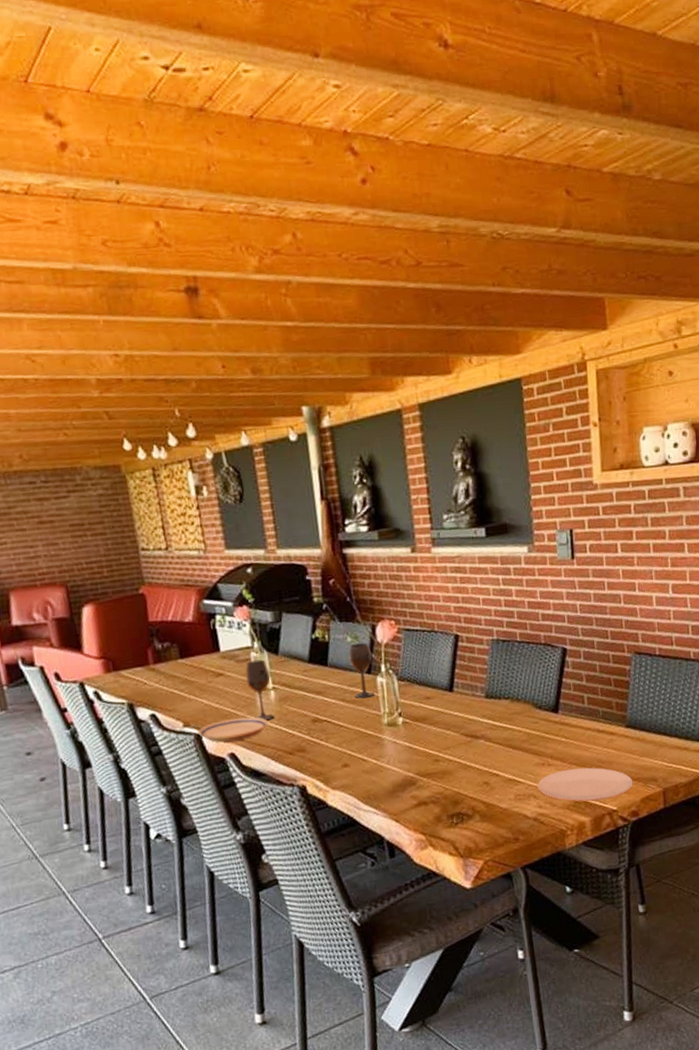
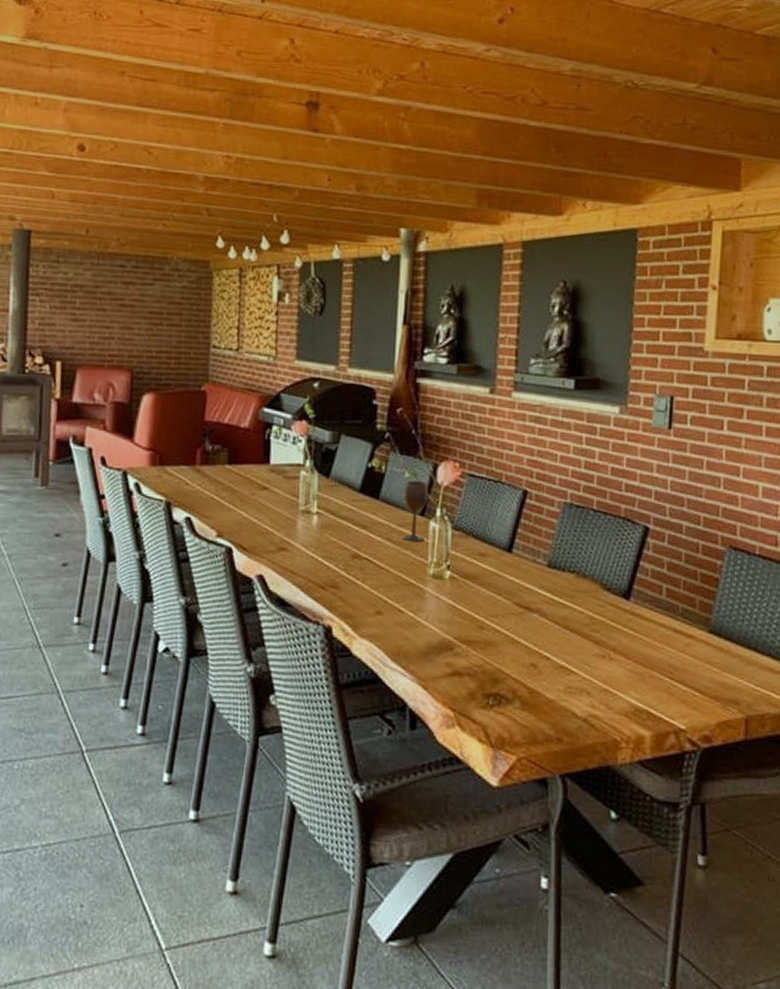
plate: present [198,717,268,742] -> none [230,537,305,562]
wine glass: present [245,659,275,721] -> none [291,479,316,547]
plate: present [537,767,633,802] -> none [593,668,710,715]

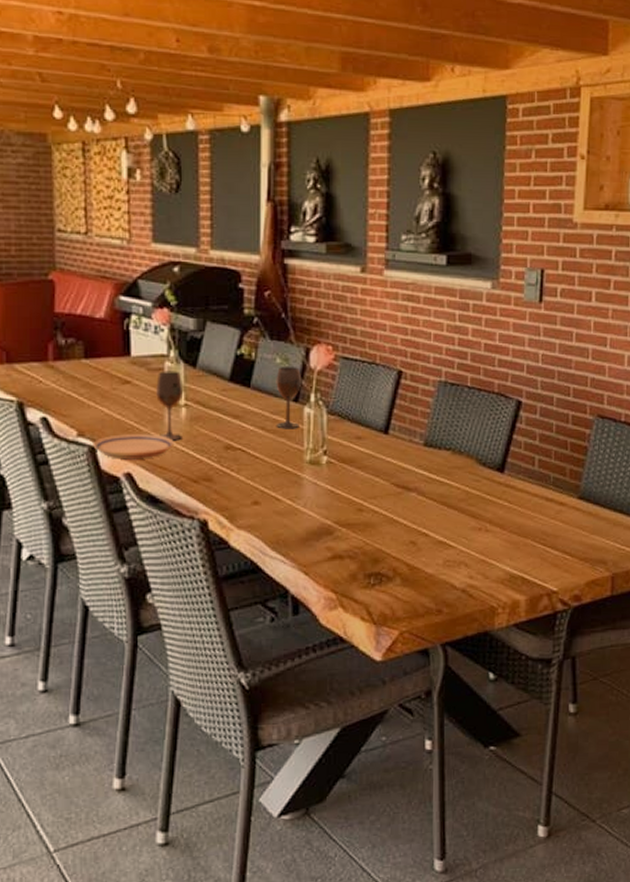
plate: none [230,537,305,562] -> present [93,434,174,459]
wine glass: none [291,479,316,547] -> present [156,371,184,441]

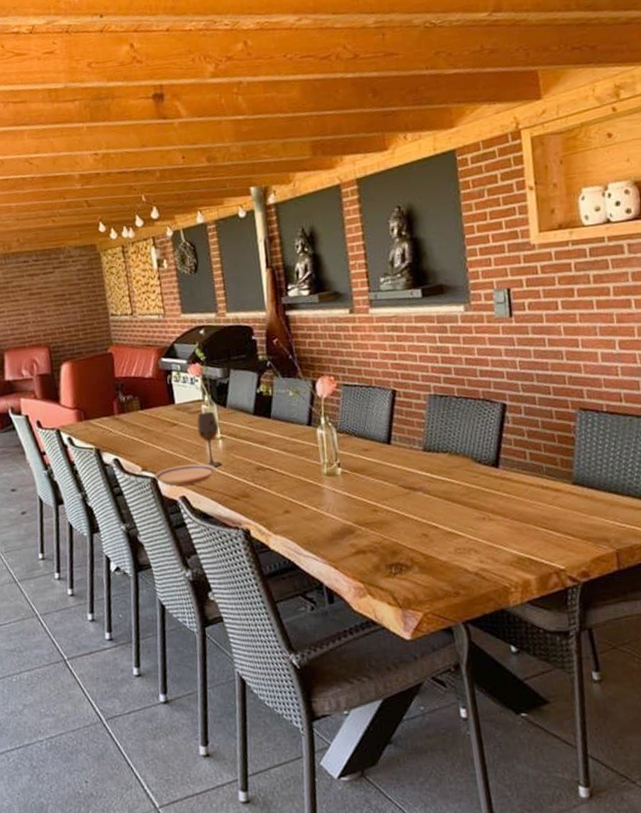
wine glass: present [276,367,301,429] -> none [290,397,315,449]

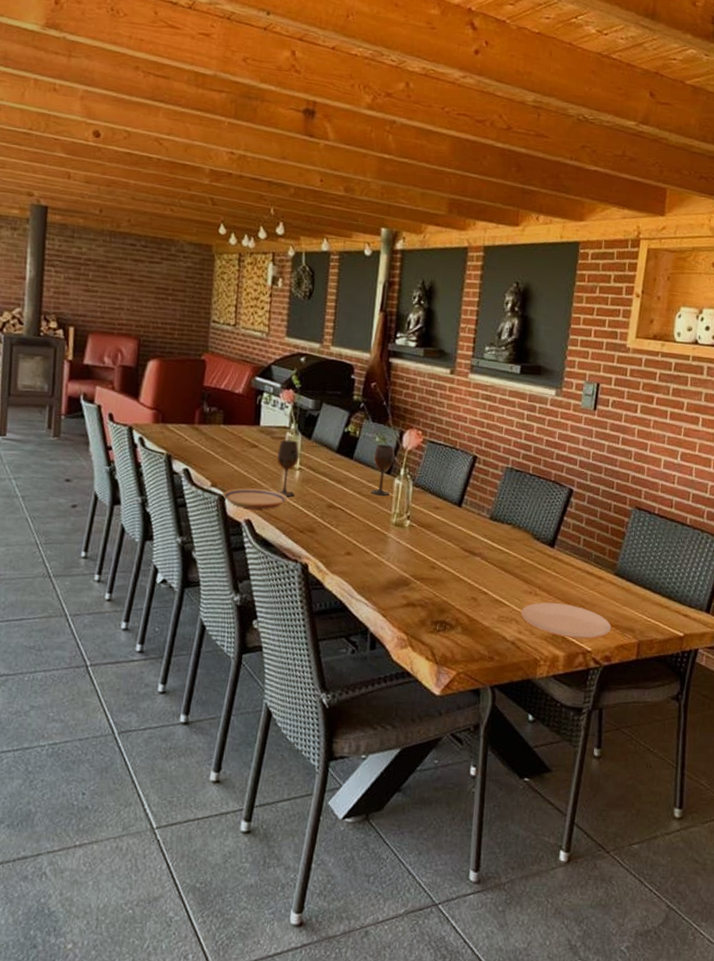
wine glass: none [290,397,315,449] -> present [370,444,395,496]
plate: none [478,524,582,560] -> present [521,602,612,639]

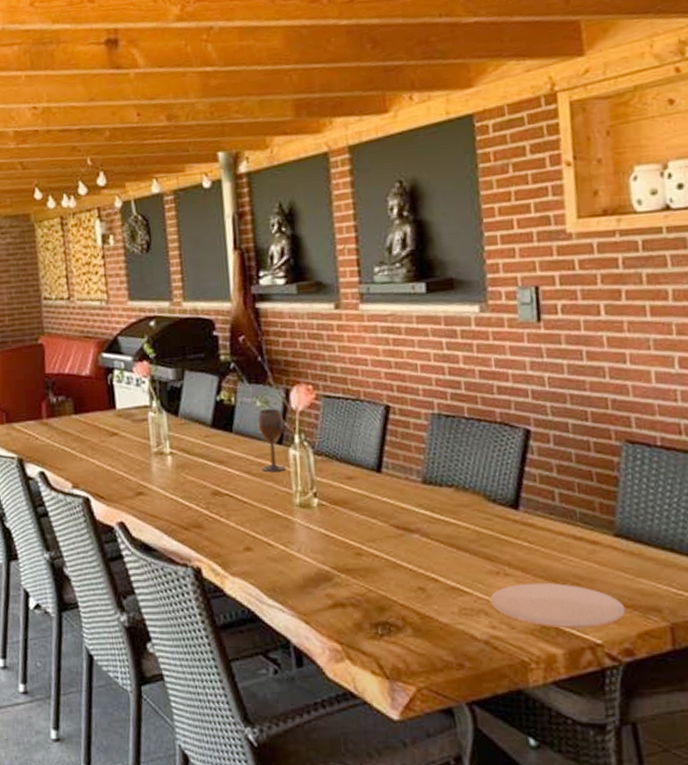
plate: present [222,487,287,509] -> none [87,483,163,509]
wine glass: present [276,439,299,497] -> none [141,420,170,489]

